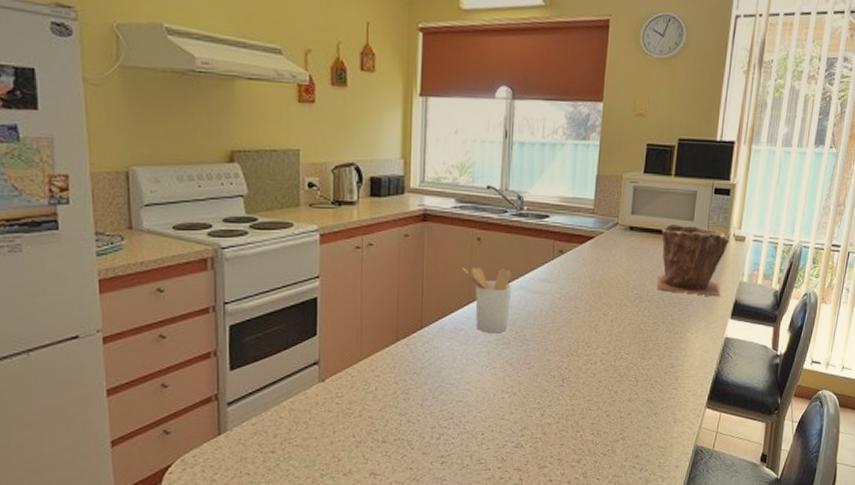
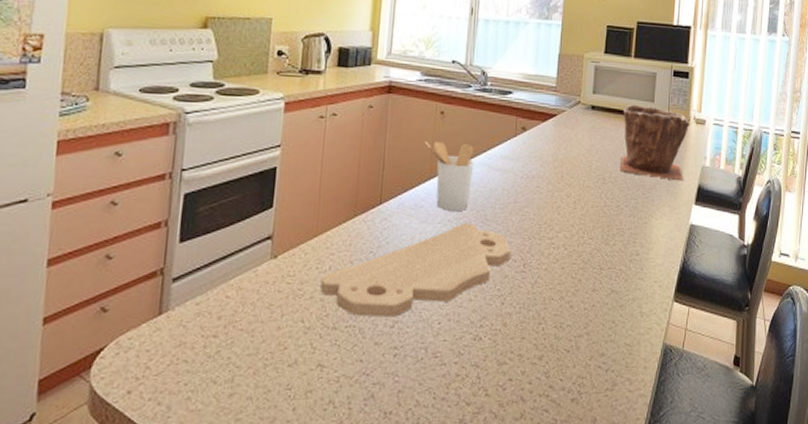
cutting board: none [368,343,550,431] -> present [320,223,511,317]

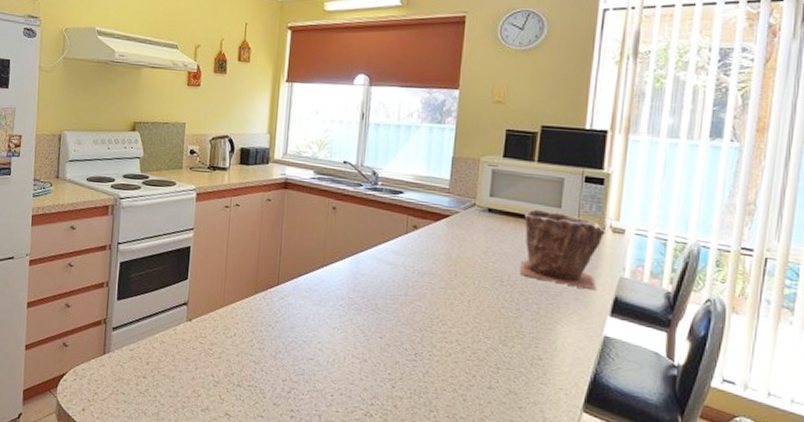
cutting board: present [320,223,511,317] -> none [227,309,402,384]
utensil holder: present [424,141,475,212] -> none [317,233,365,299]

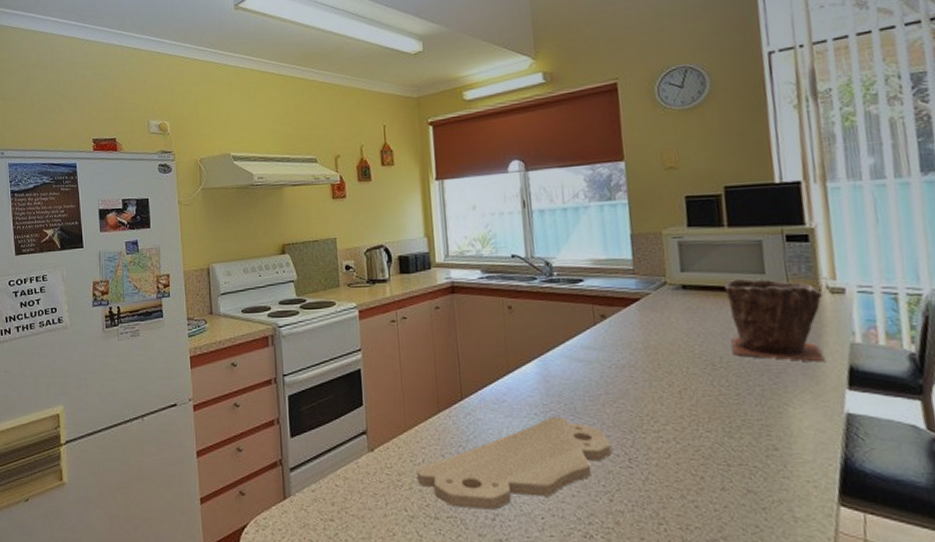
cutting board: none [227,309,402,384] -> present [416,416,612,510]

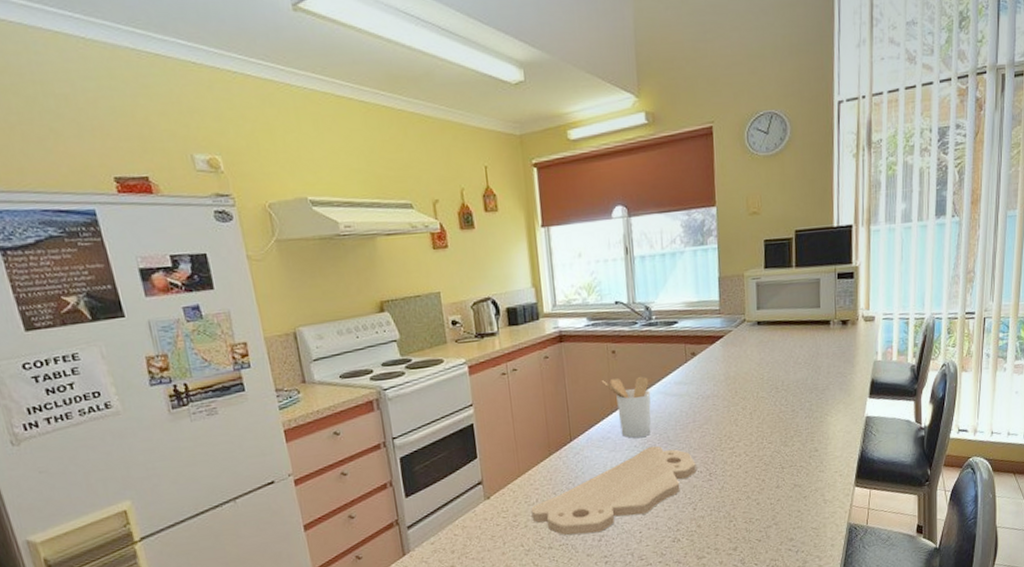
utensil holder: none [496,336,554,406] -> present [601,376,651,438]
plant pot: present [724,277,827,363] -> none [789,311,859,379]

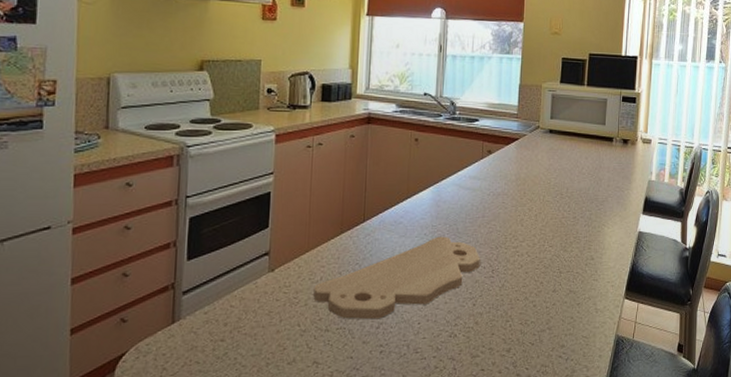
utensil holder: present [601,376,651,438] -> none [401,166,446,227]

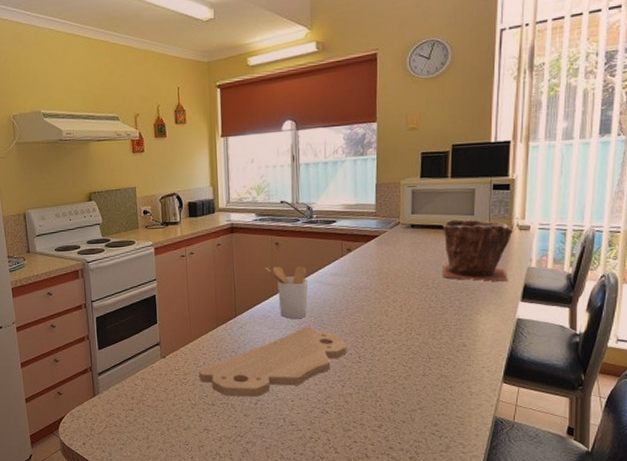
utensil holder: none [401,166,446,227] -> present [265,266,309,319]
plant pot: none [575,127,637,194] -> present [442,218,513,282]

